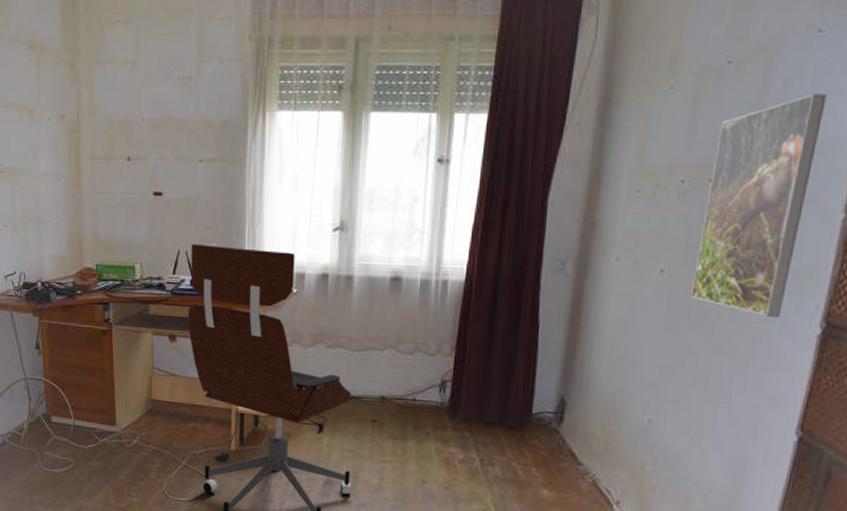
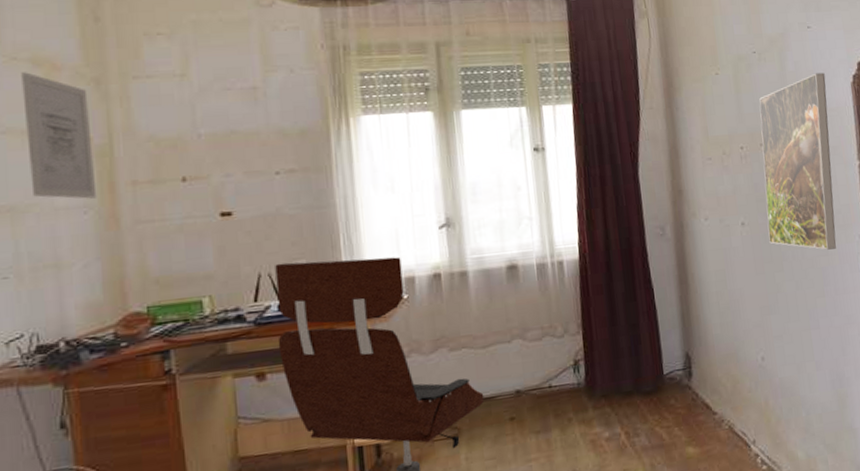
wall art: none [20,53,67,168] -> present [21,72,97,199]

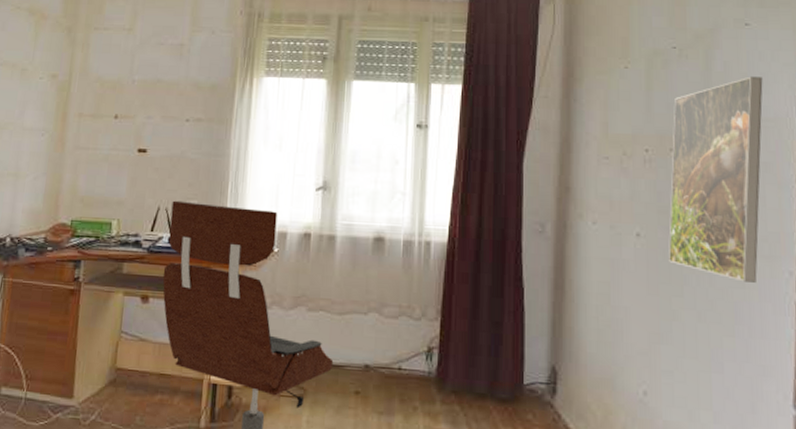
wall art: present [21,72,97,199] -> none [11,19,61,124]

